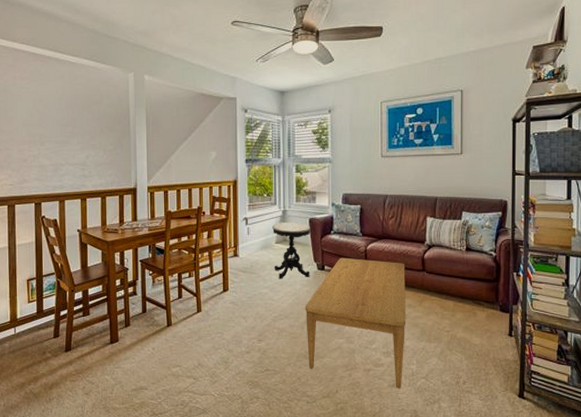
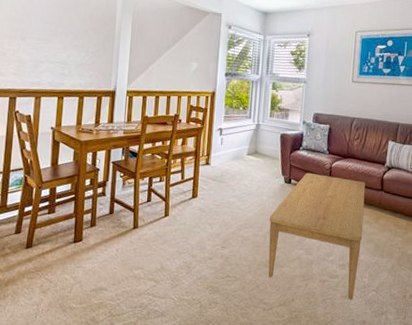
side table: present [272,221,311,279] -> none [243,135,282,190]

